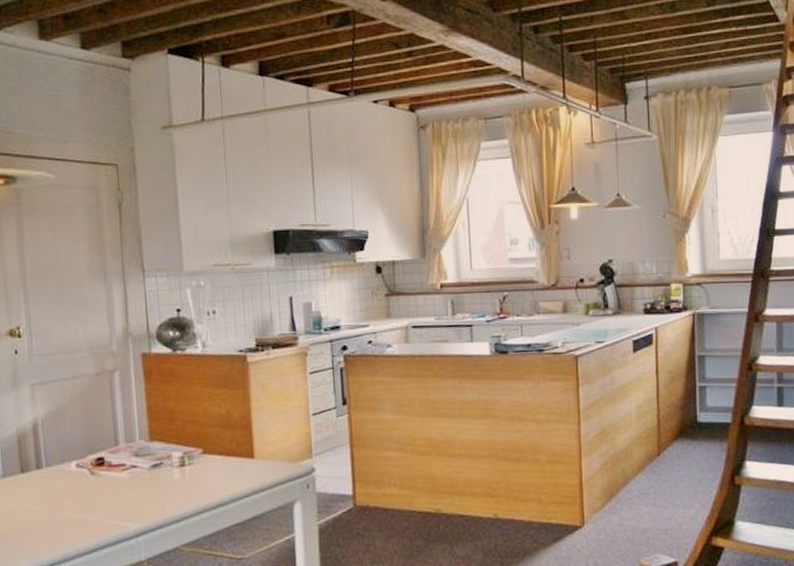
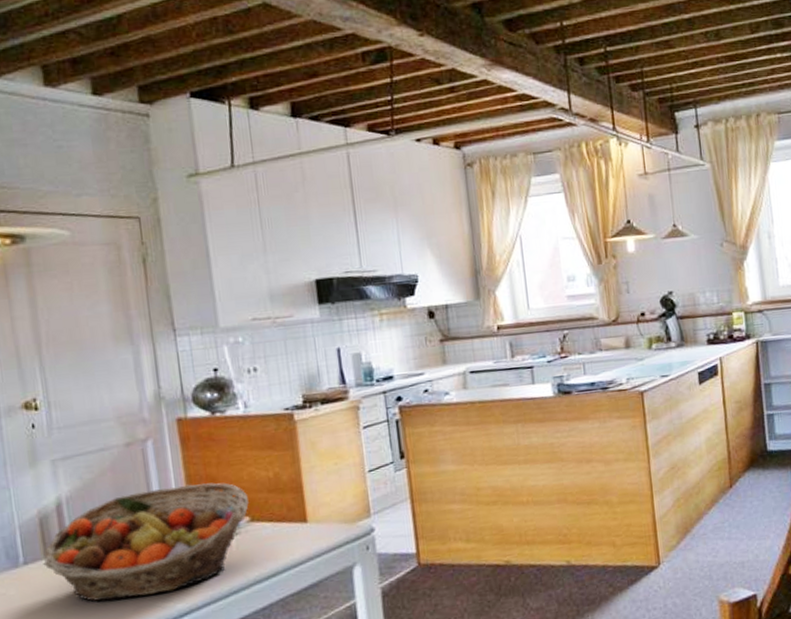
fruit basket: none [19,415,202,516] -> present [43,482,249,601]

